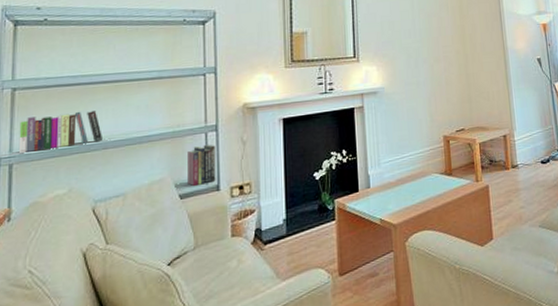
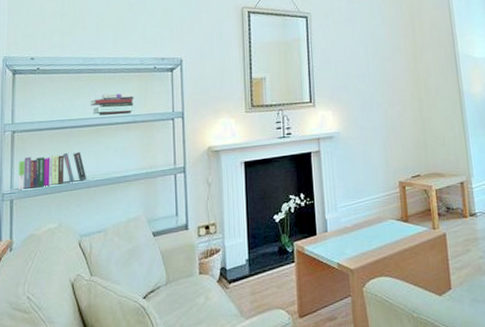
books: none [108,46,161,71] -> present [90,93,135,116]
books: present [188,144,216,187] -> none [159,185,184,225]

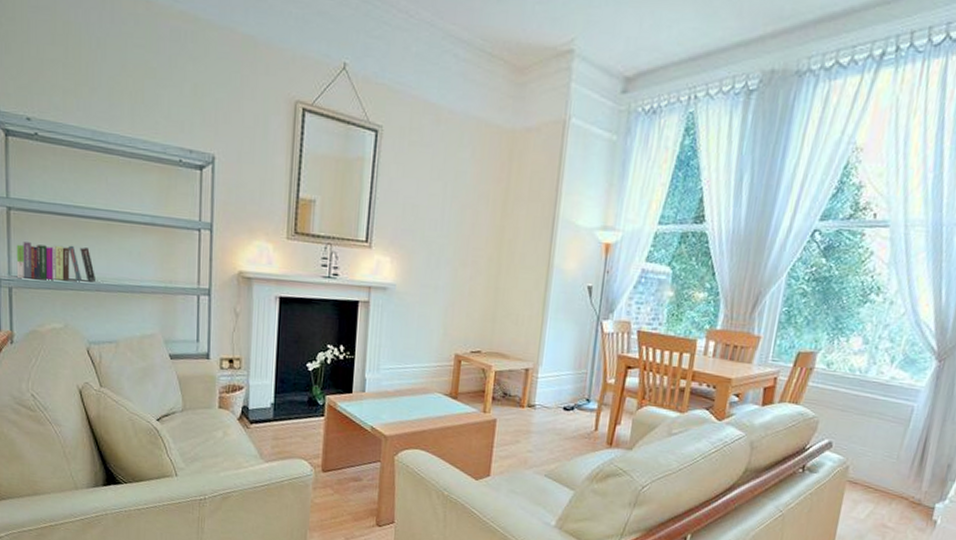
books: present [90,93,135,116] -> none [100,182,155,214]

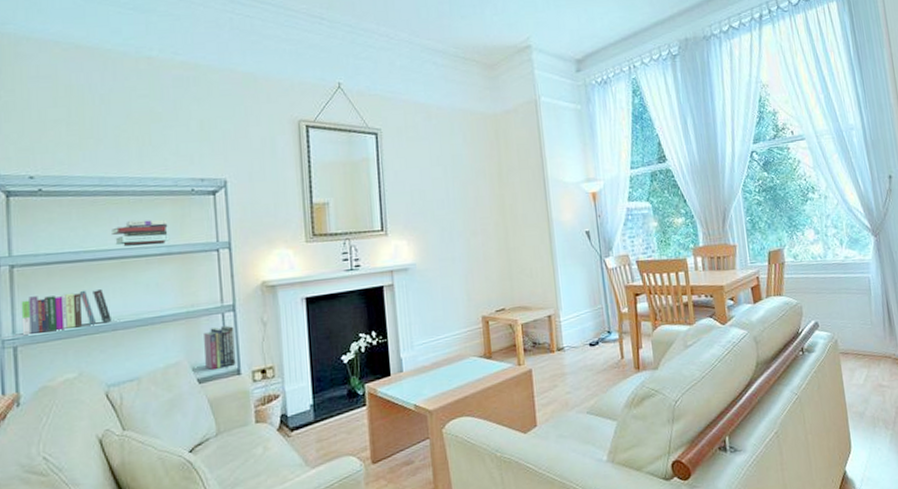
books: none [100,182,155,214] -> present [112,219,170,247]
books: none [178,307,207,350] -> present [204,325,236,371]

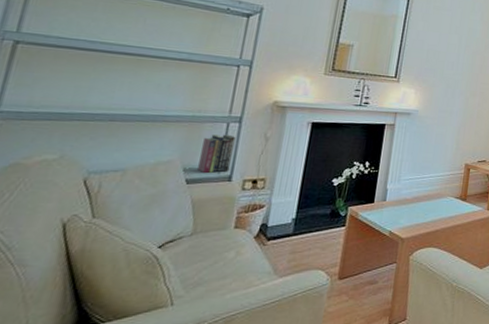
books: present [21,290,113,336] -> none [7,74,113,113]
books: present [112,219,170,247] -> none [135,23,195,51]

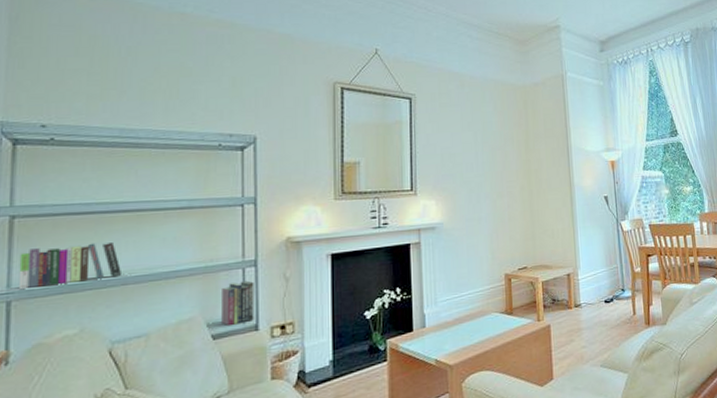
books: none [7,74,113,113] -> present [18,243,123,290]

